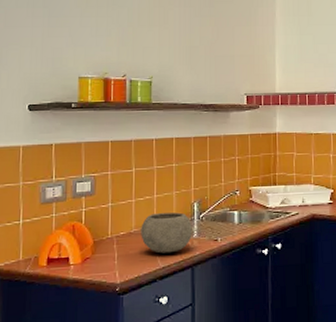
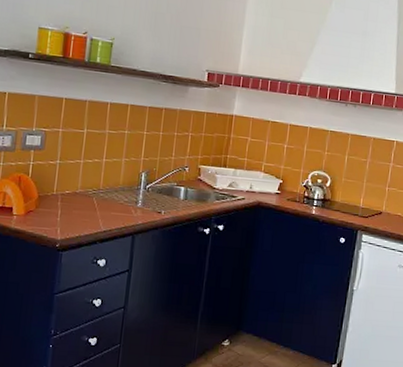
bowl: present [141,212,192,253] -> none [85,177,138,218]

